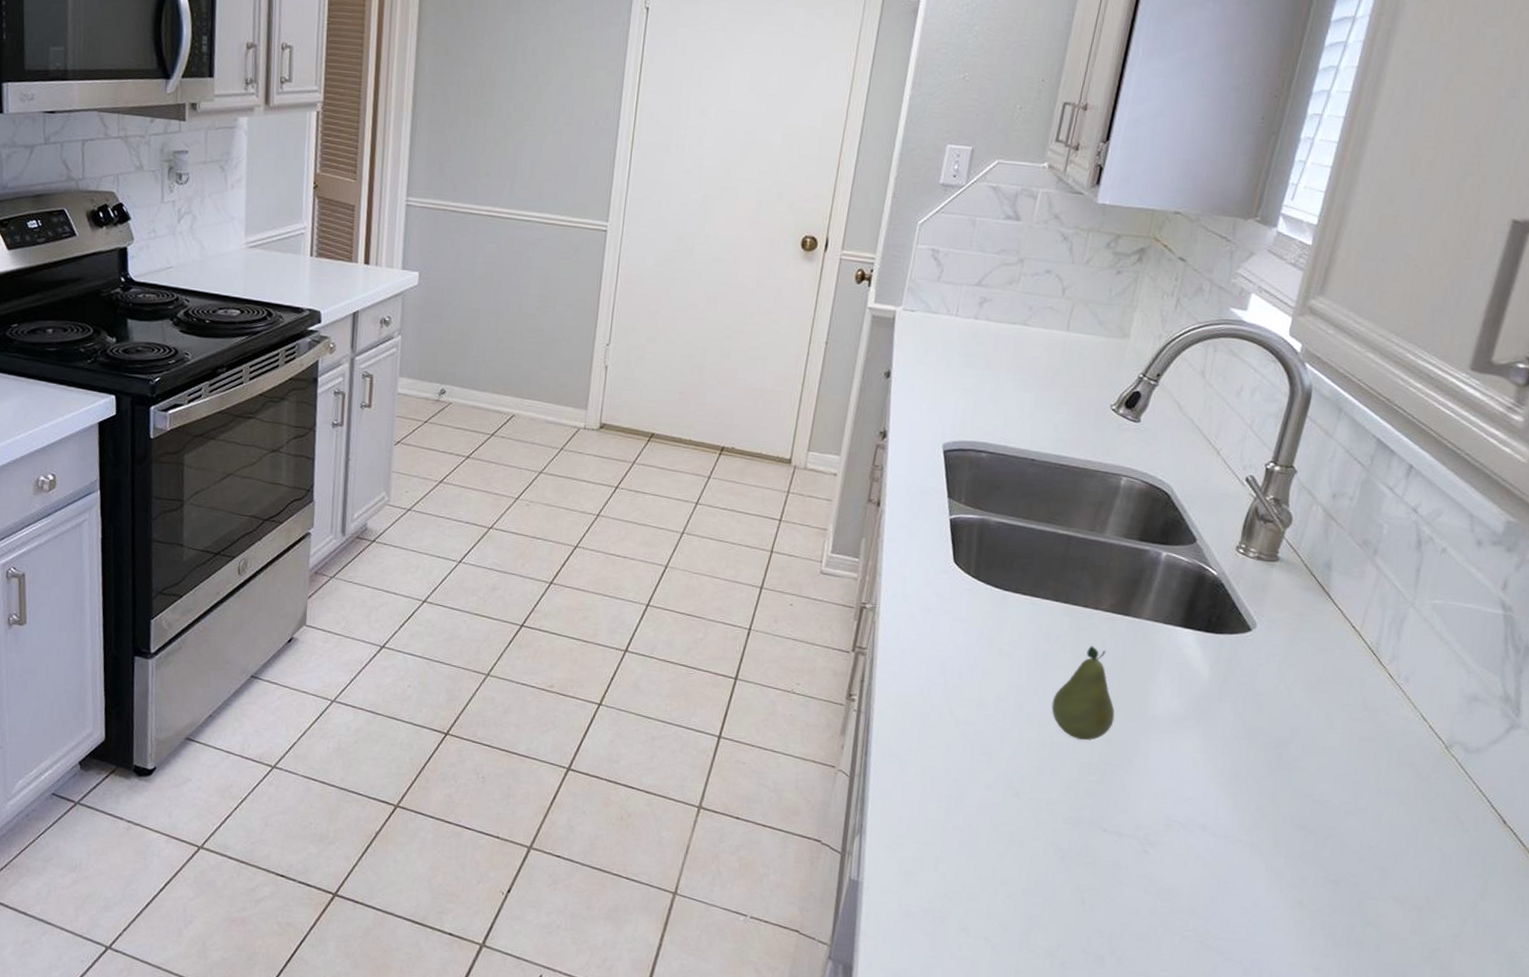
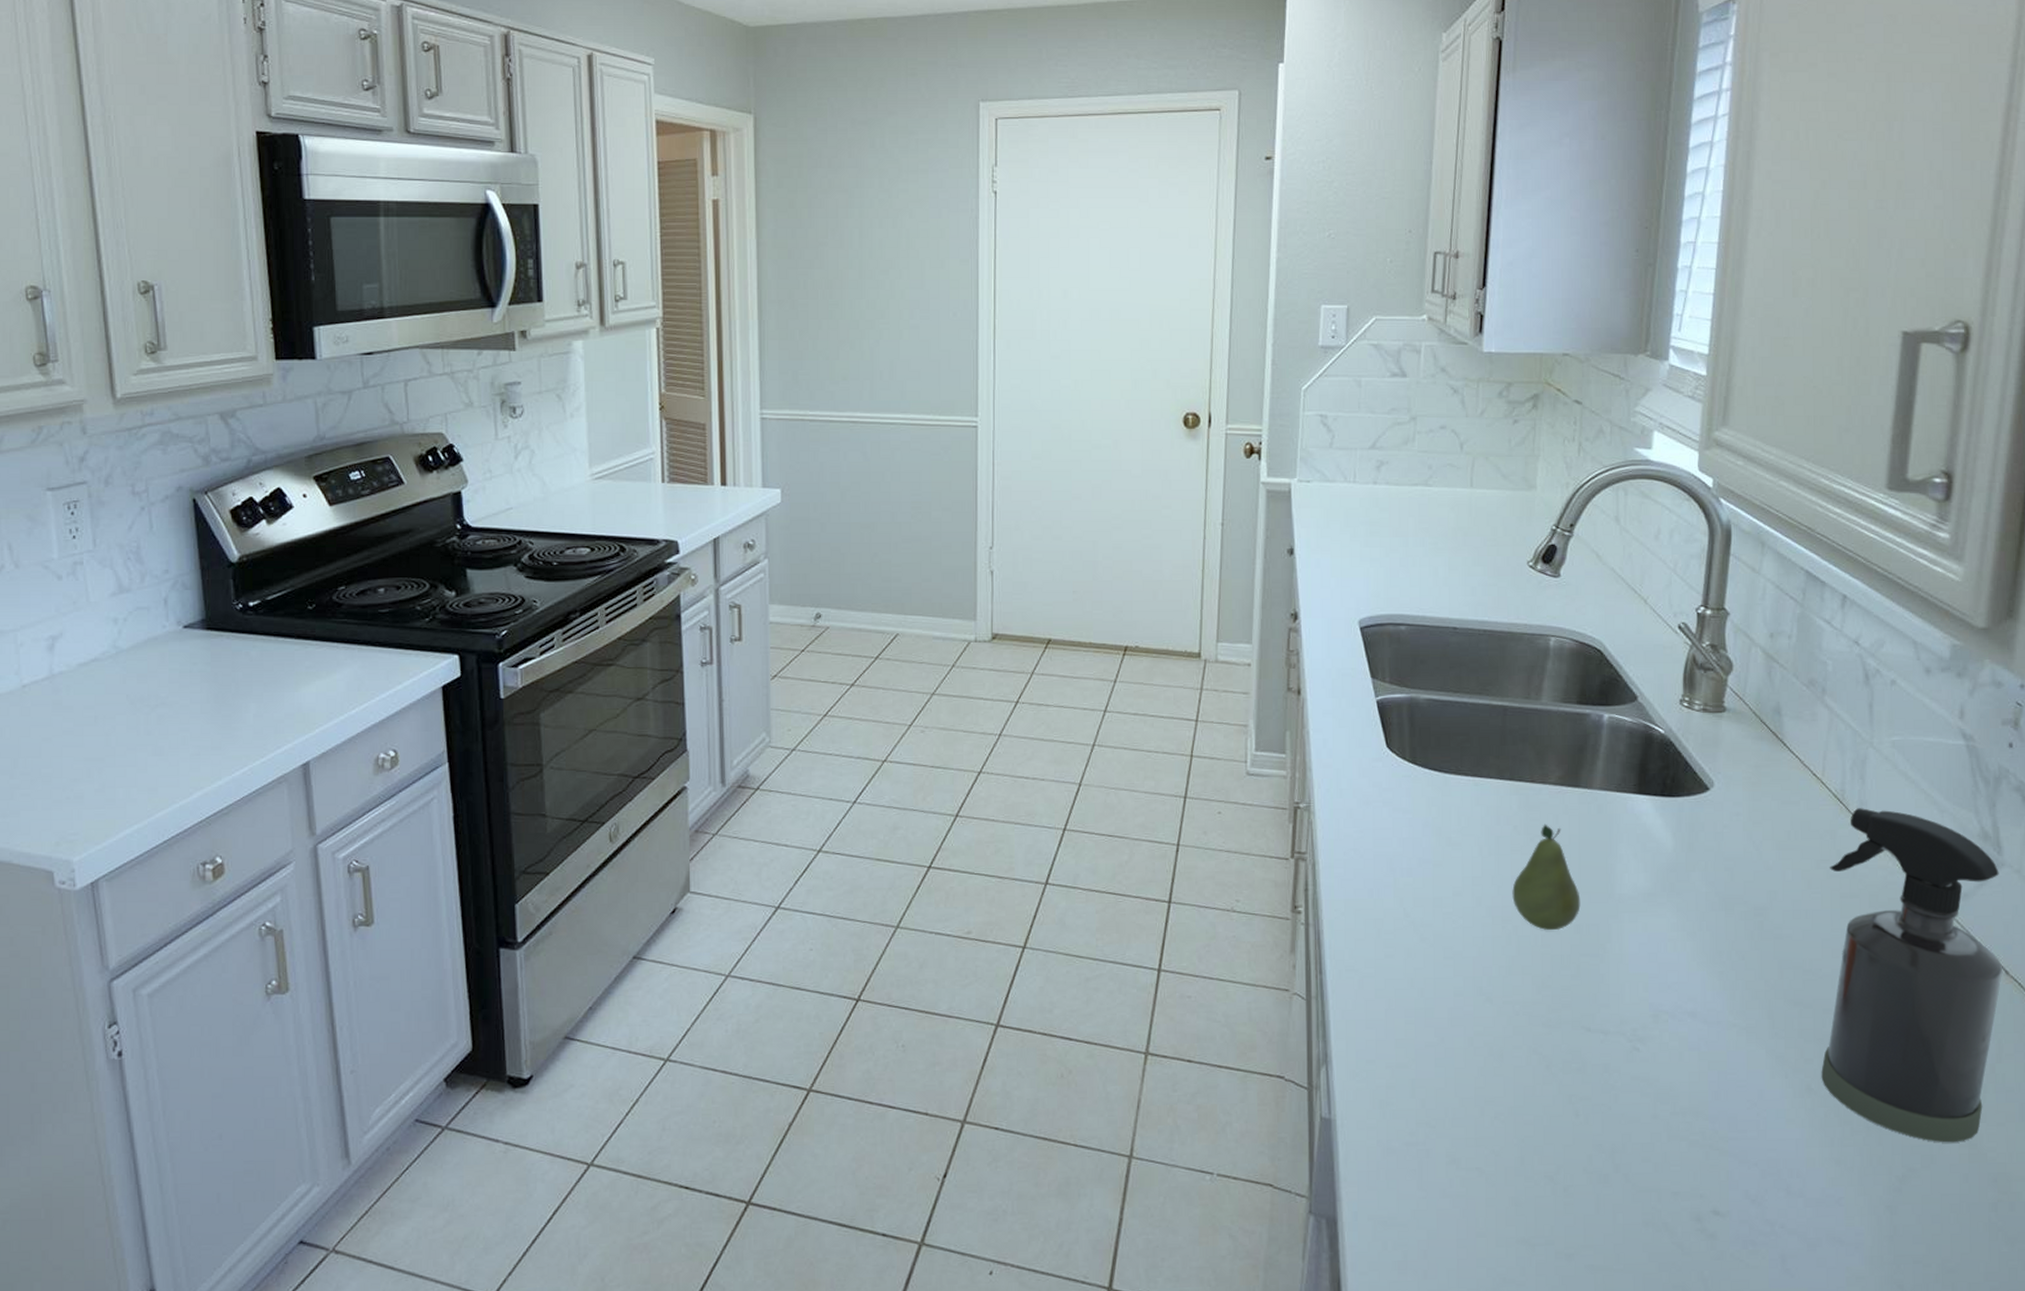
spray bottle: none [1313,661,1514,965] -> present [1821,808,2003,1143]

